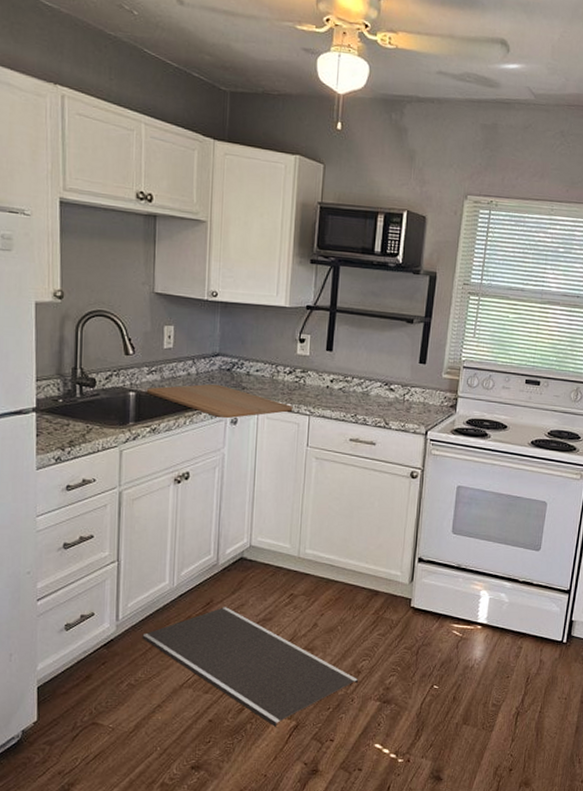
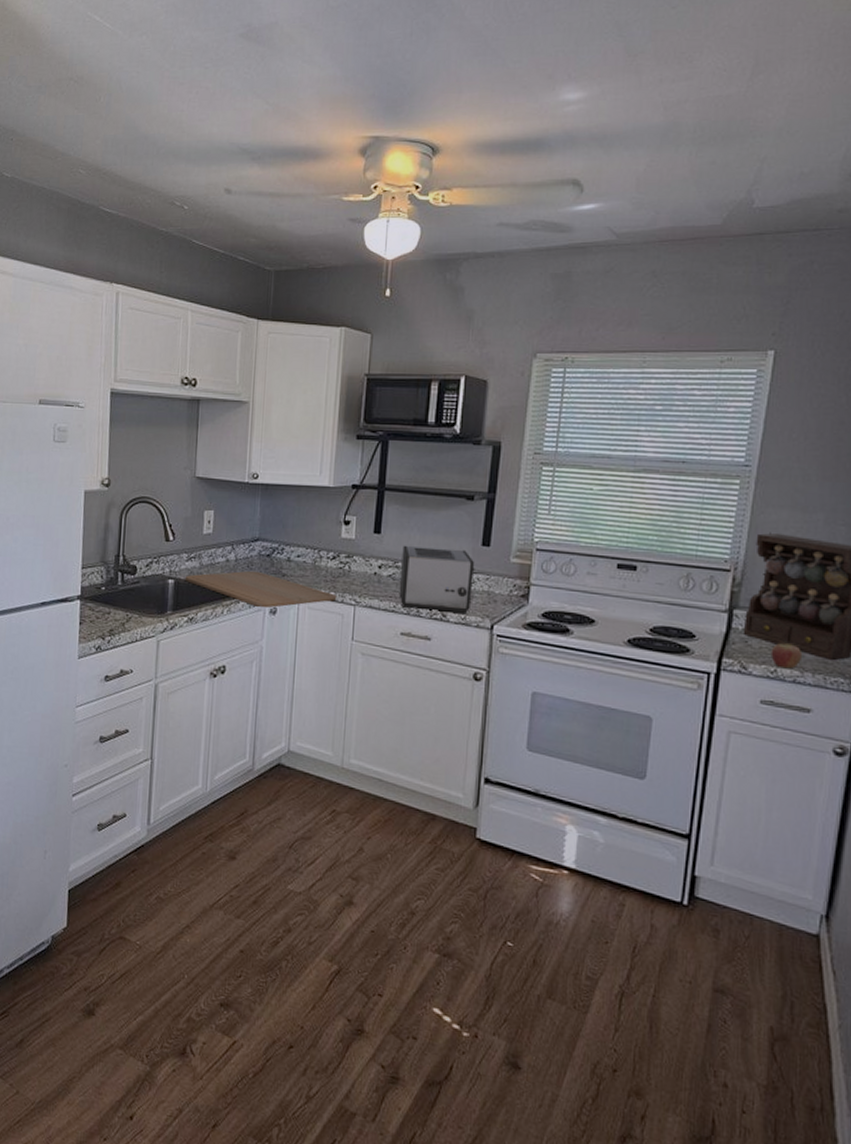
door mat: present [142,607,358,727] -> none [173,819,412,969]
toaster: none [348,361,413,422] -> present [399,545,475,614]

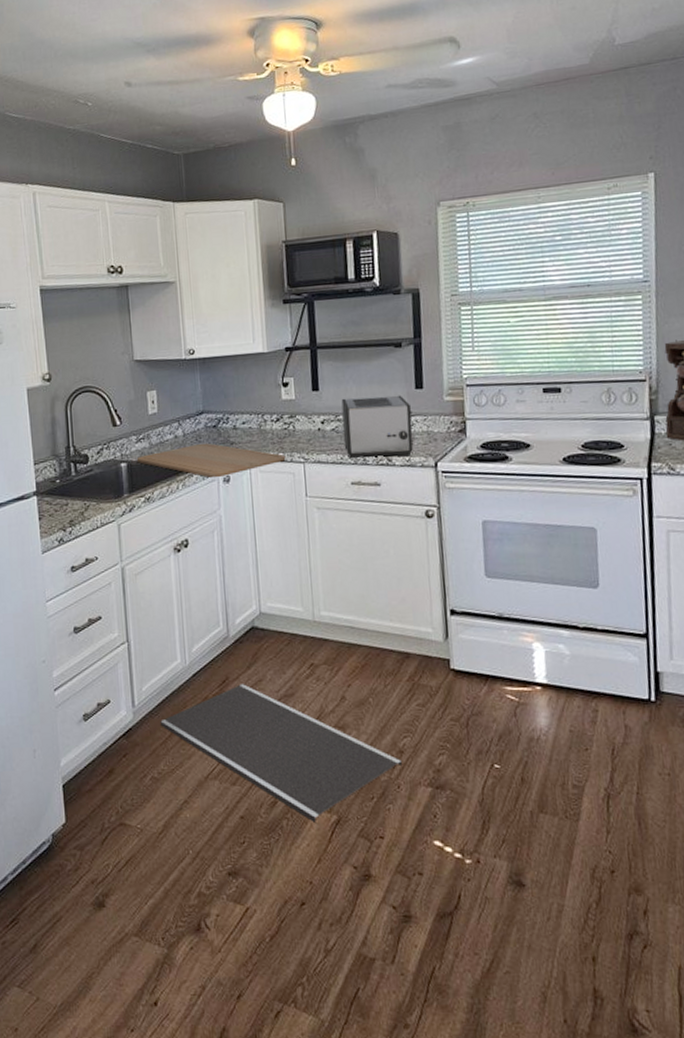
door mat: none [173,819,412,969] -> present [160,684,402,822]

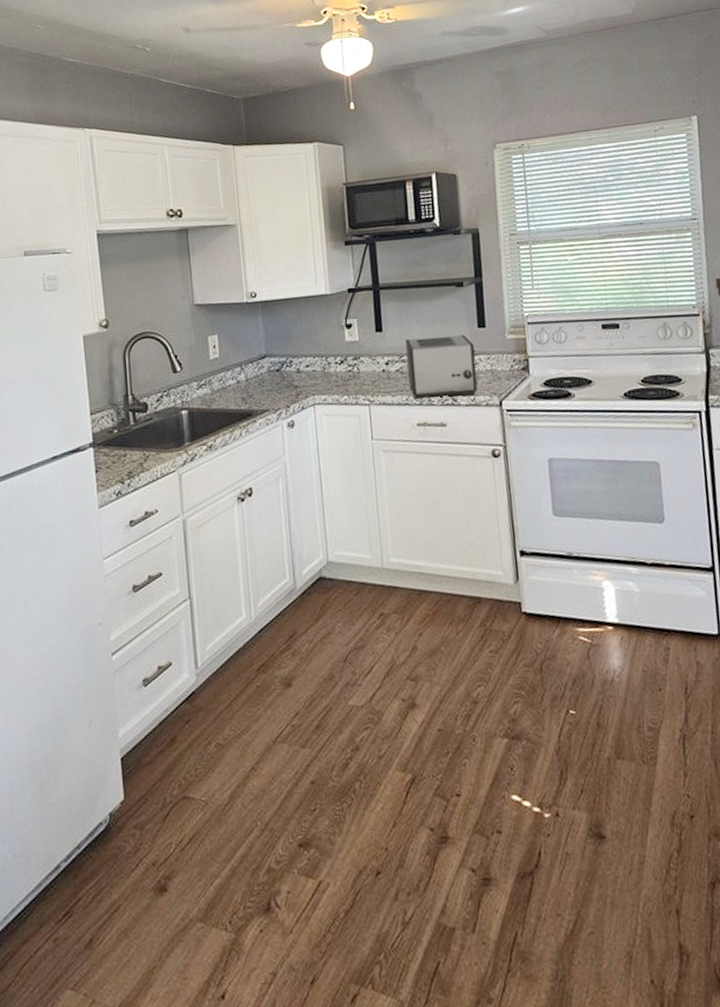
chopping board: present [136,443,286,478] -> none [198,387,351,424]
door mat: present [160,684,402,822] -> none [225,638,477,783]

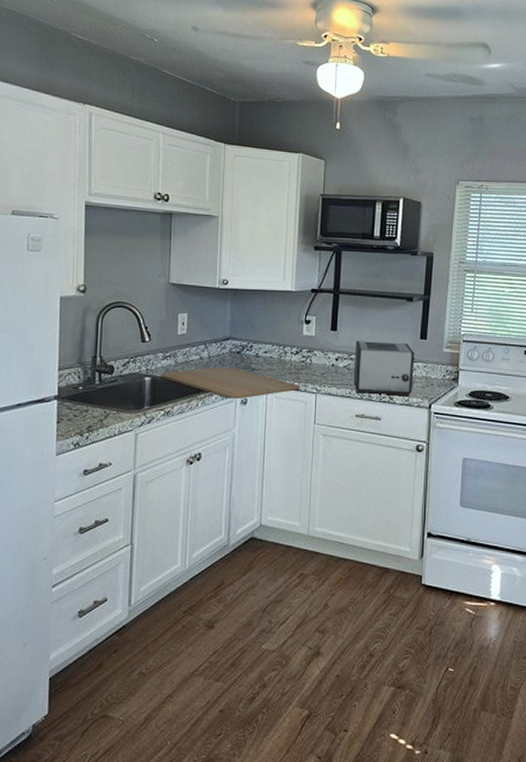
chopping board: none [198,387,351,424] -> present [161,366,300,400]

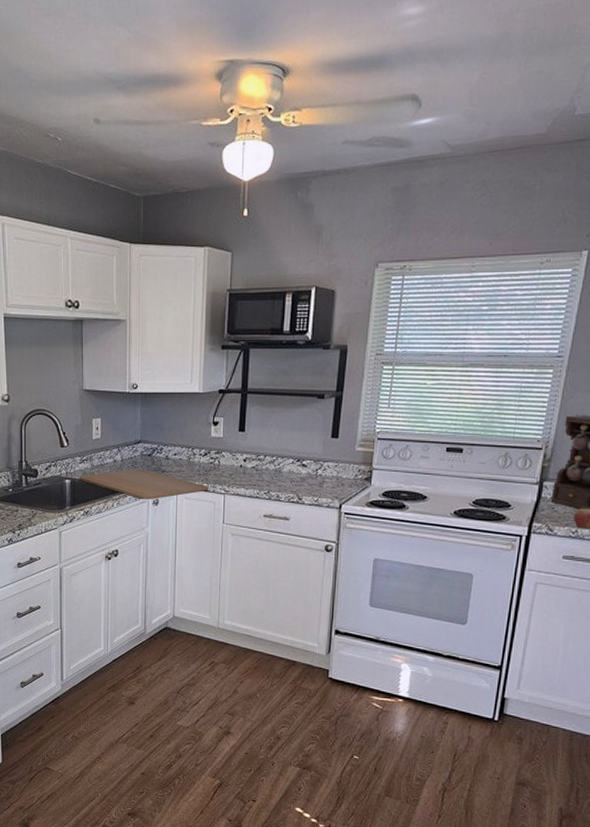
toaster: present [353,340,415,397] -> none [261,440,326,497]

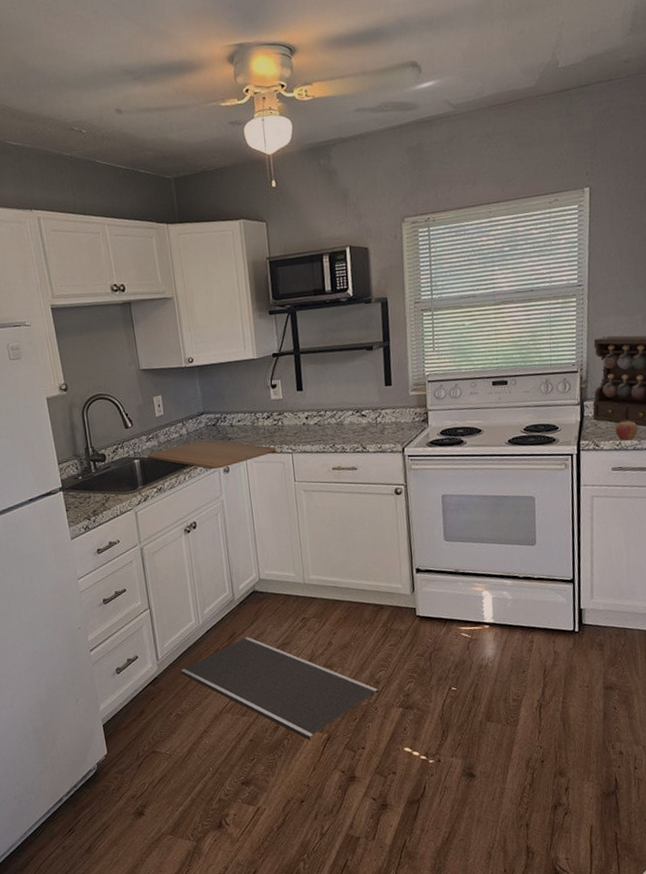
door mat: none [83,672,278,784] -> present [180,637,378,740]

